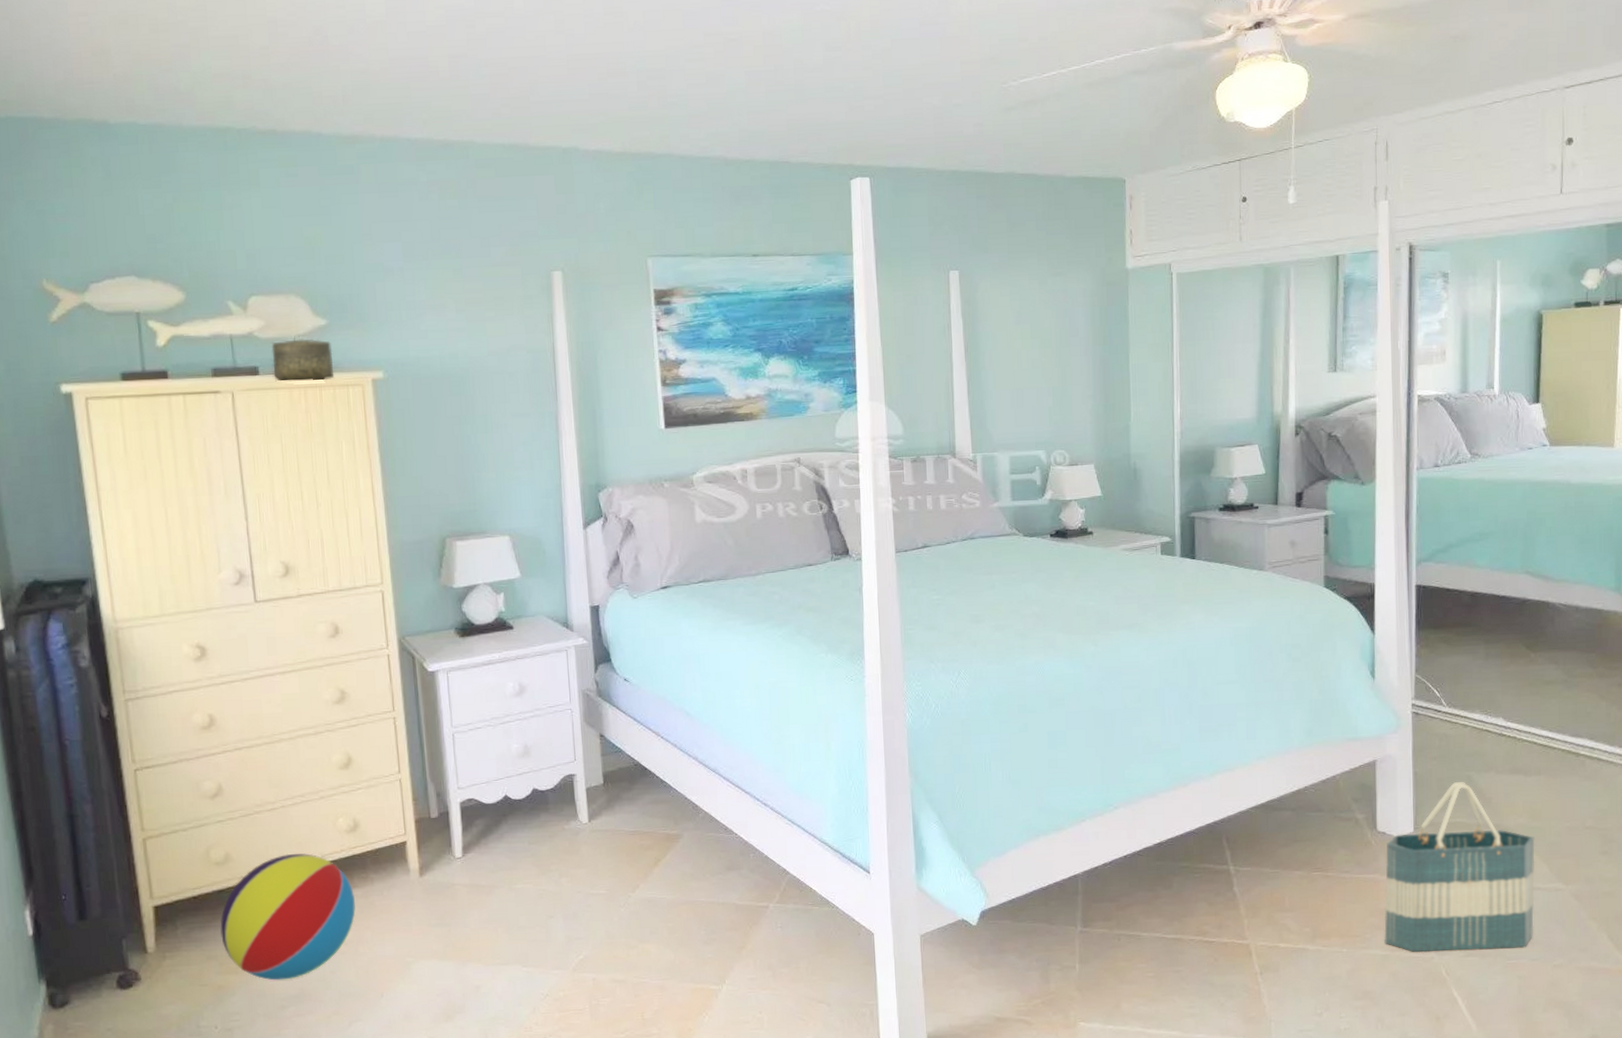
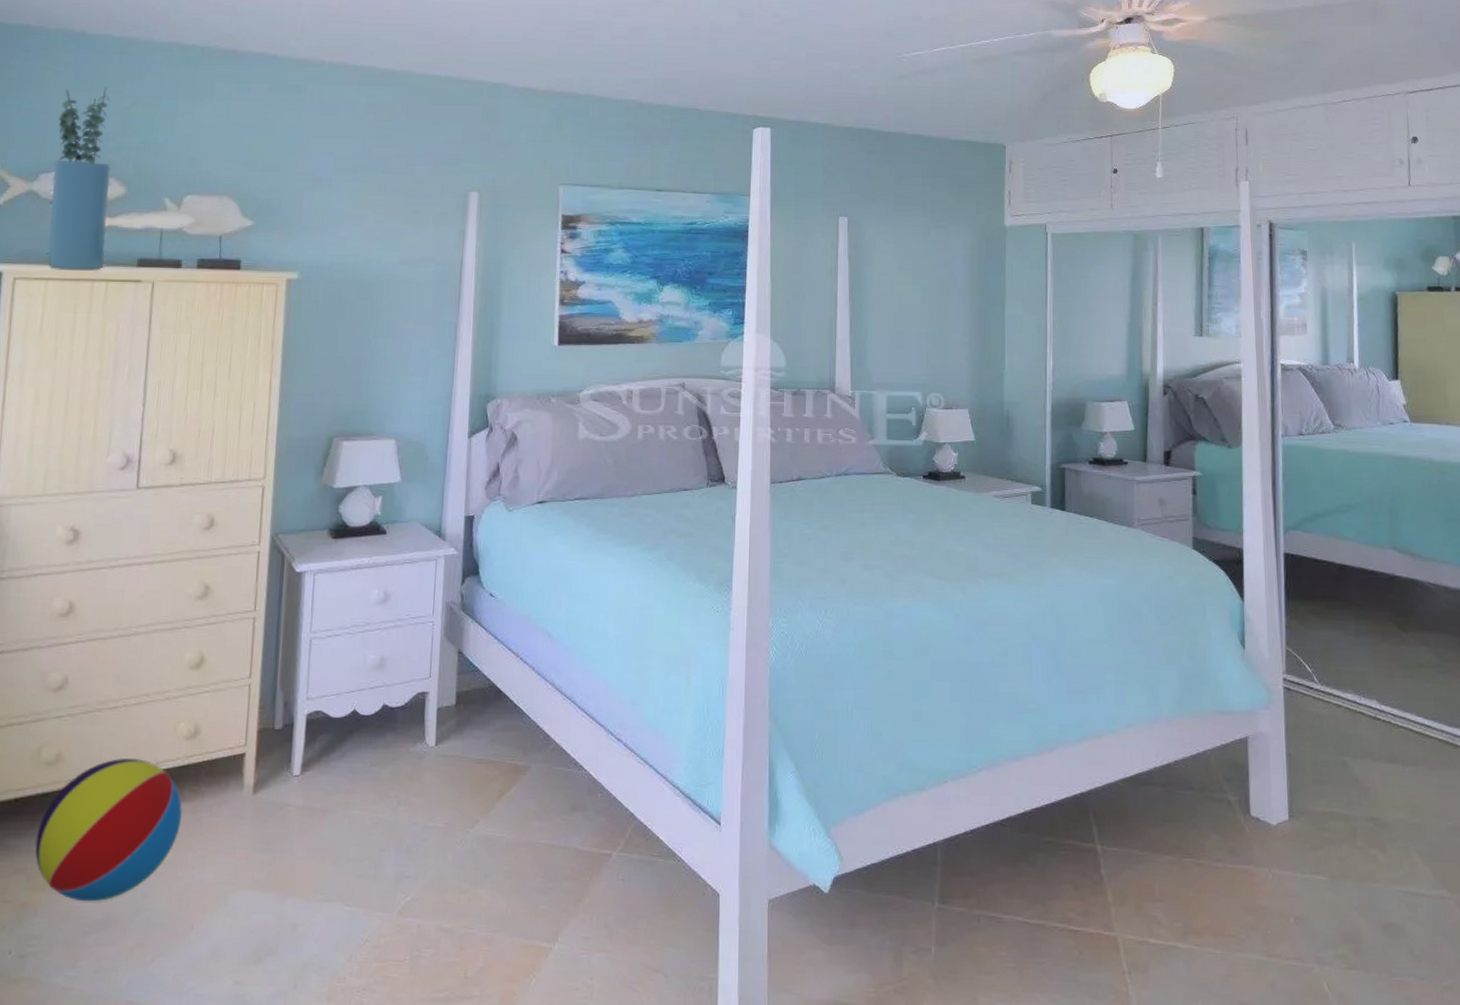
vase: none [97,182,176,388] -> present [48,87,111,272]
decorative box: present [271,339,335,382] -> none [196,237,254,278]
tote bag: present [1384,782,1535,953] -> none [1260,767,1420,963]

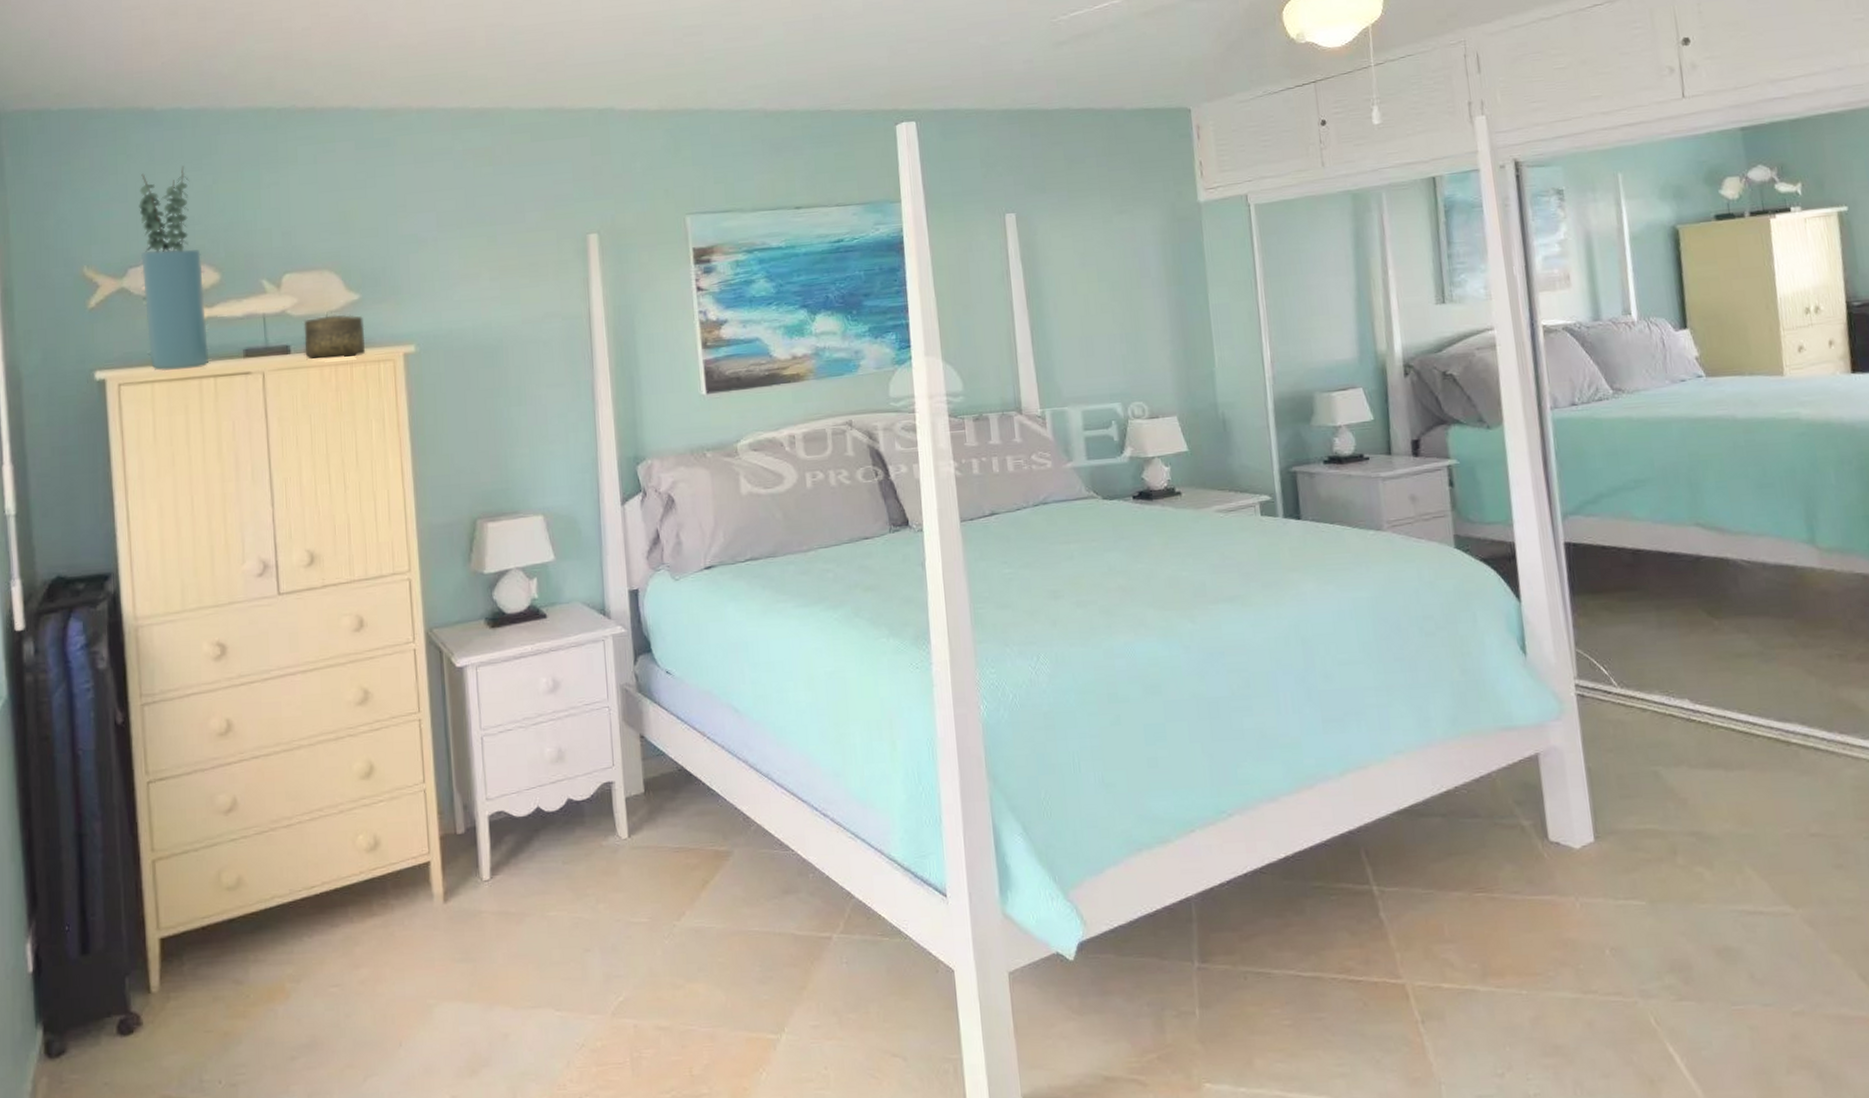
beach ball: present [35,757,182,902] -> none [229,876,374,1026]
decorative box: none [196,237,254,278] -> present [303,315,366,360]

